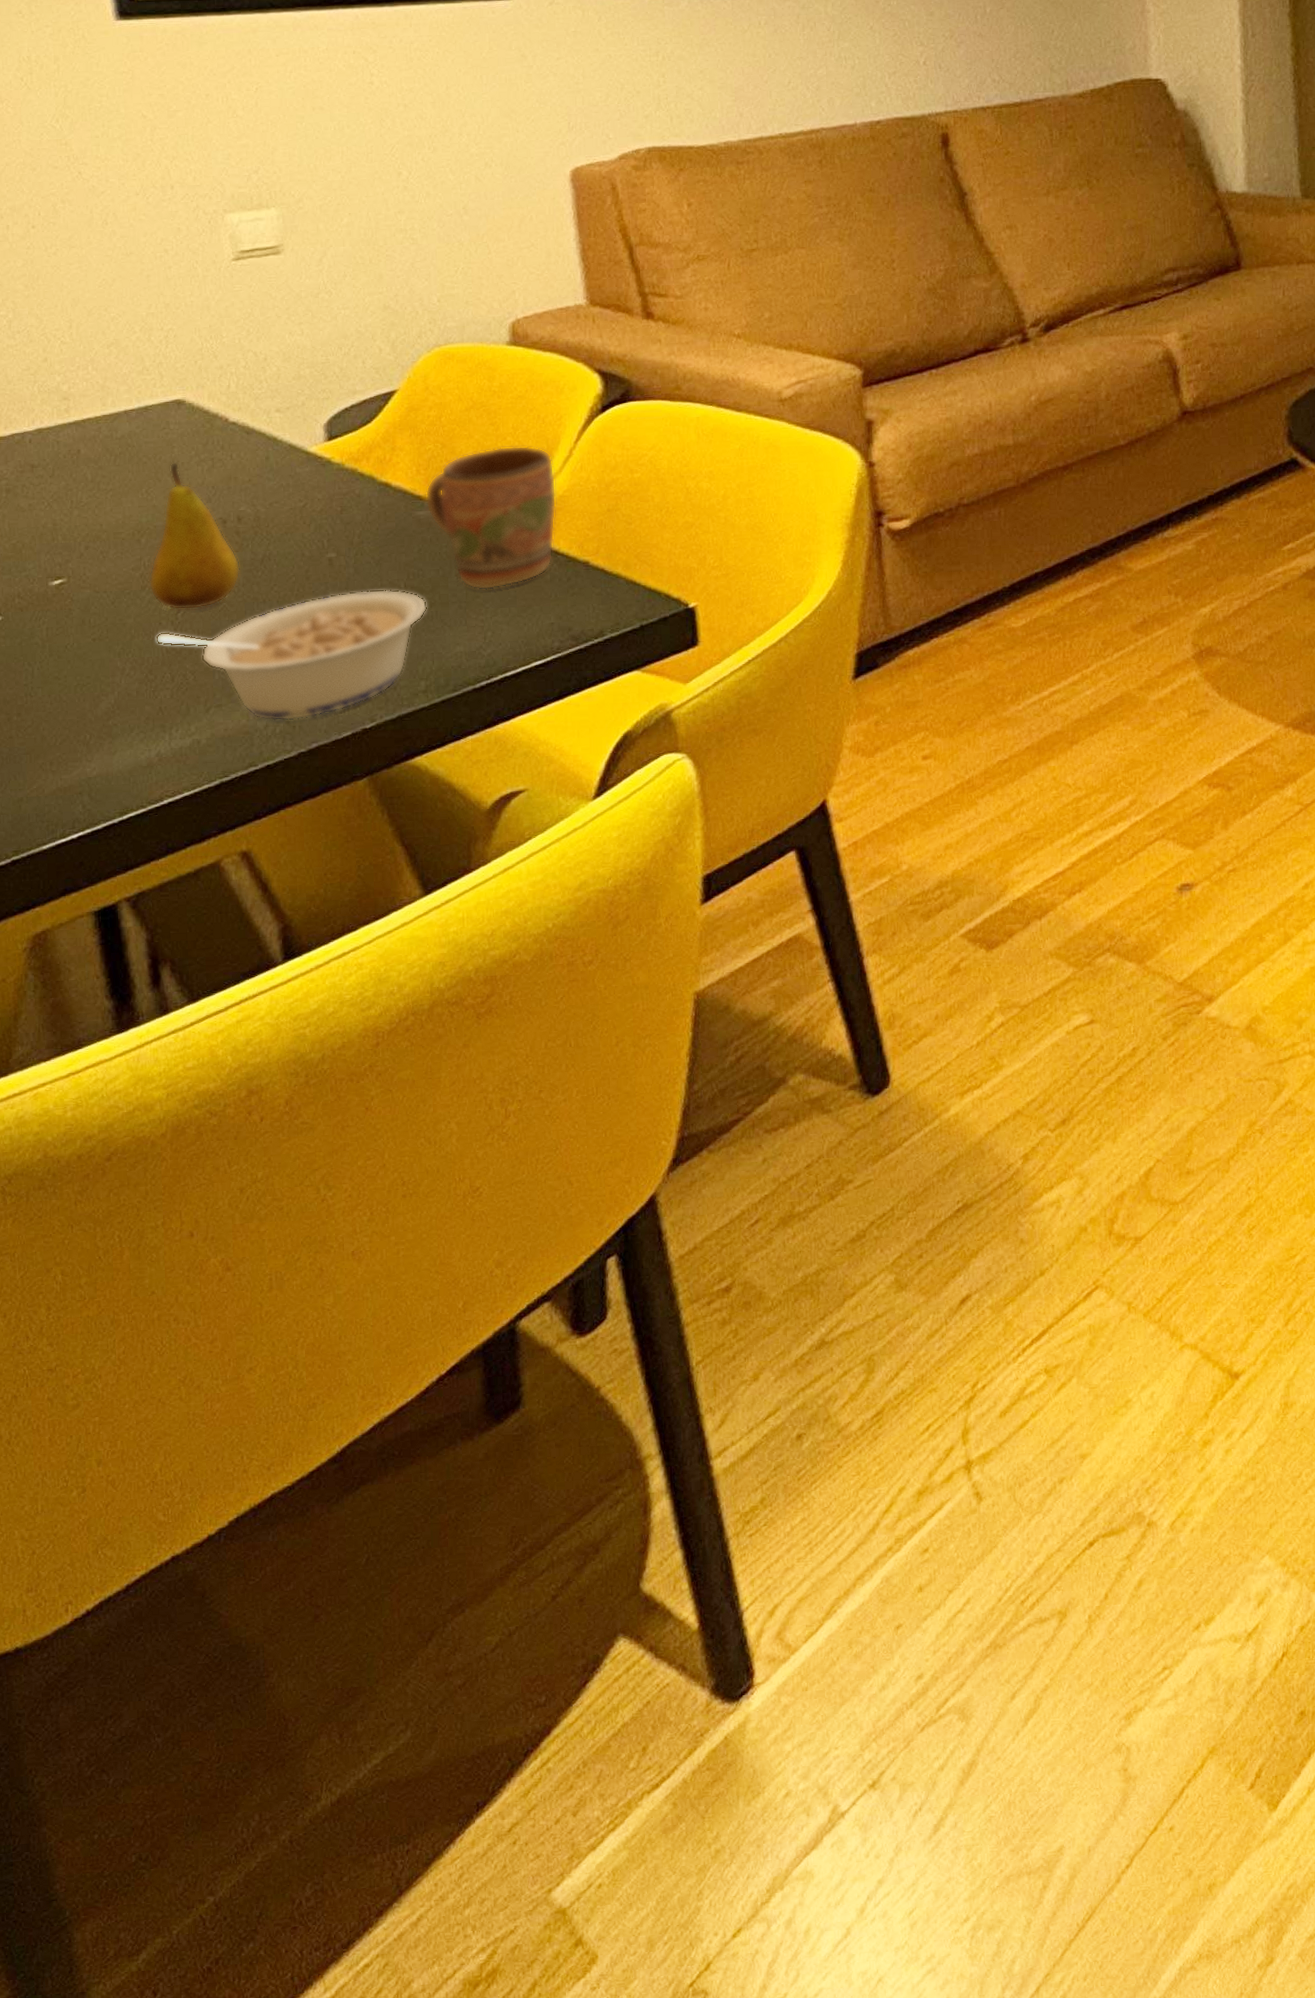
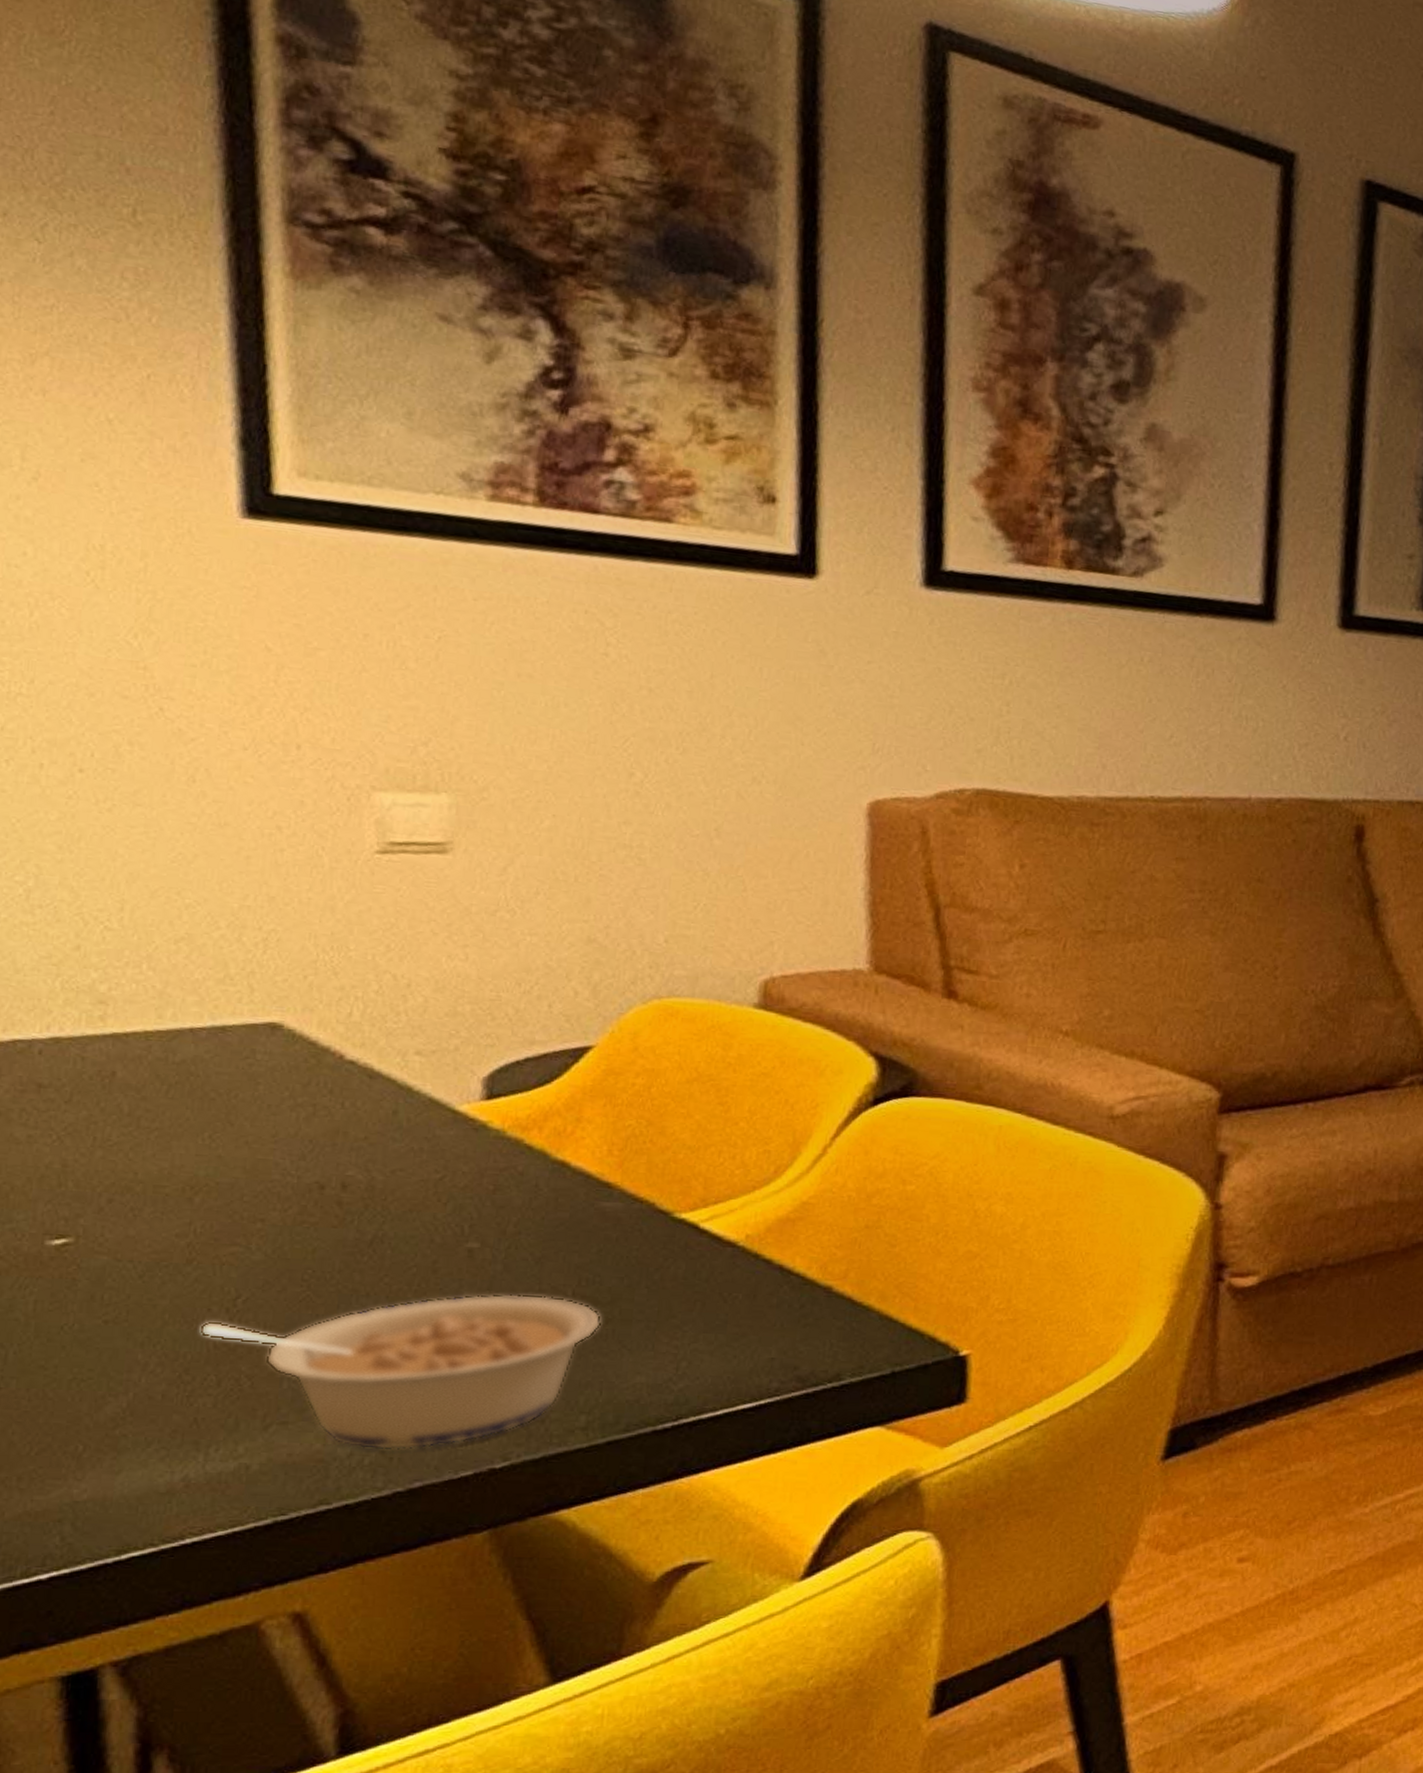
fruit: present [148,461,240,610] -> none [198,1102,338,1297]
mug: present [425,445,557,590] -> none [615,1133,800,1310]

